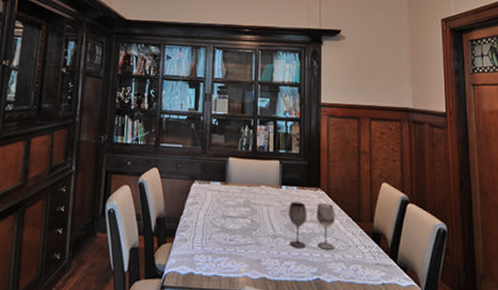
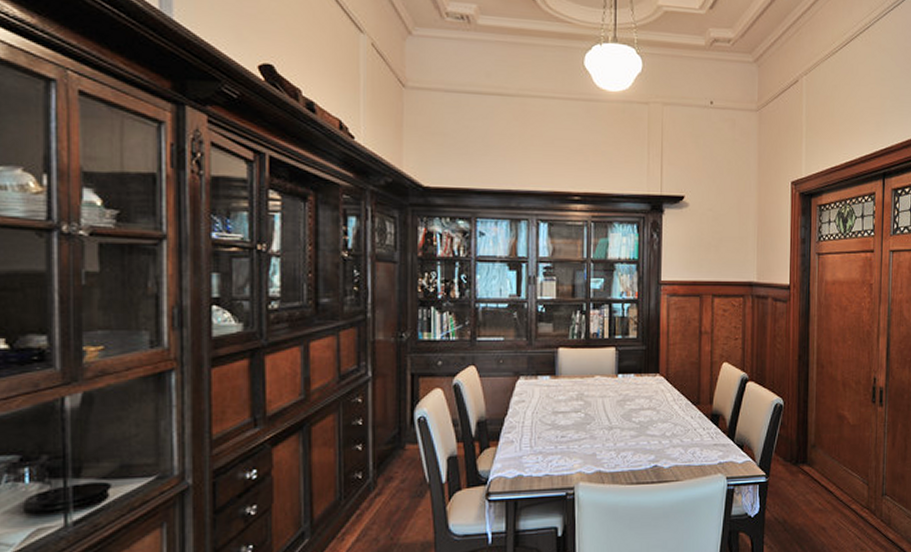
wineglass: present [288,201,335,250] -> none [624,389,674,437]

